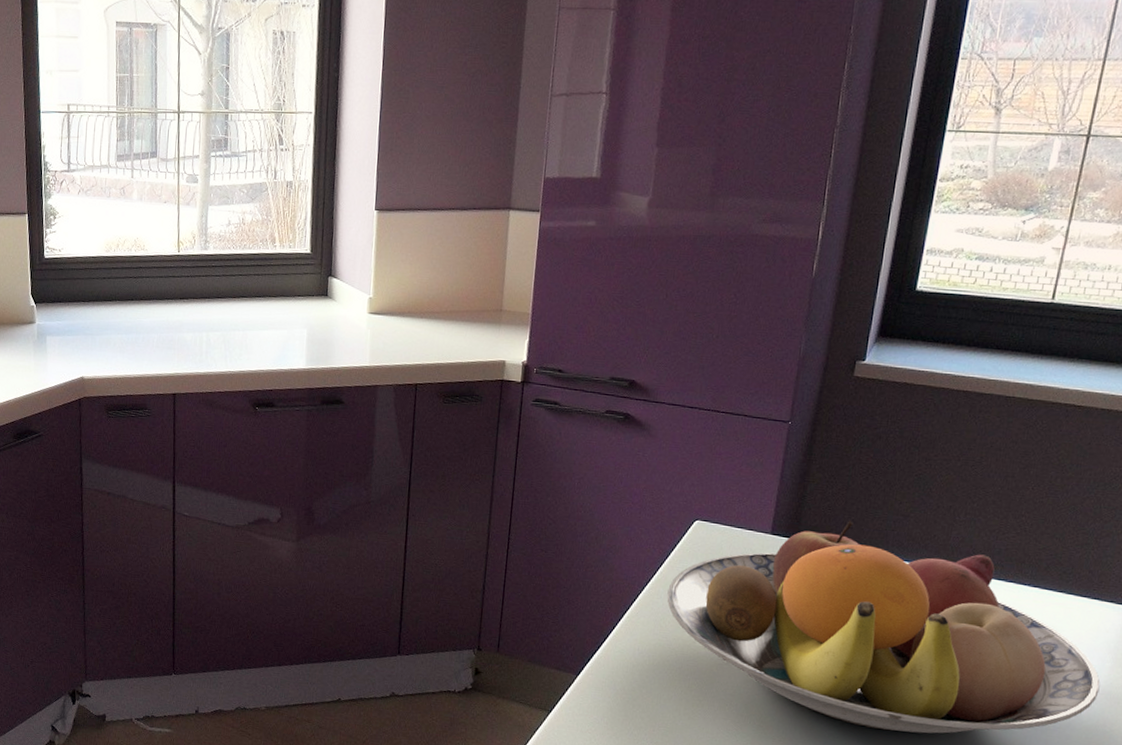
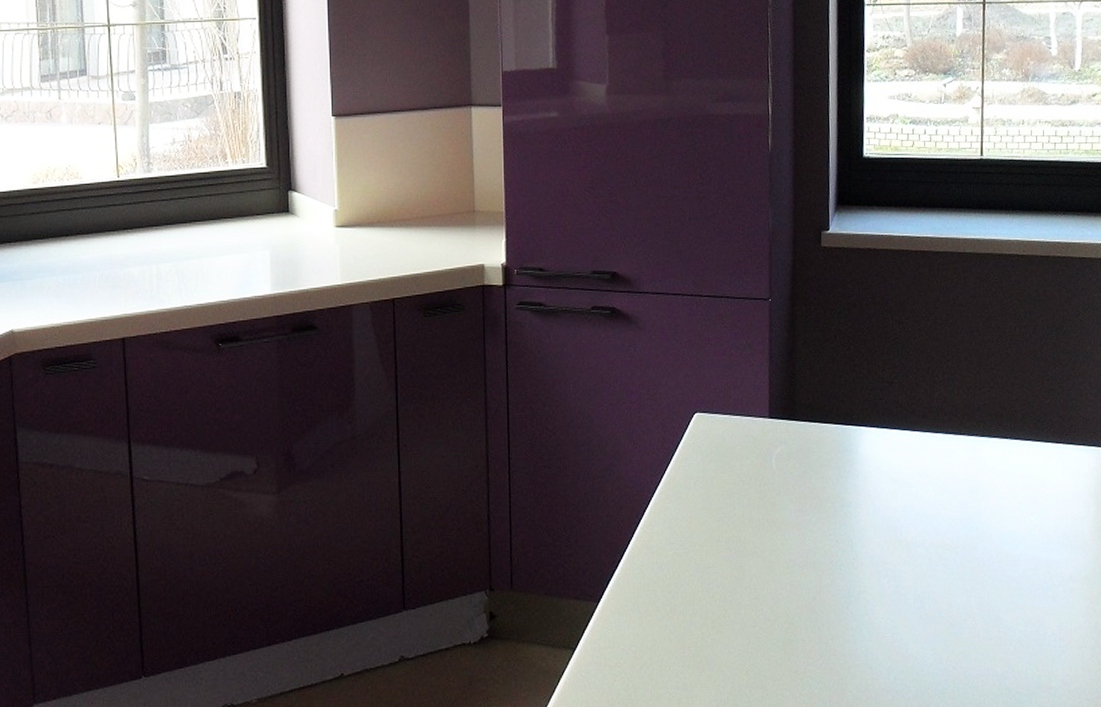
fruit bowl: present [667,521,1100,734] -> none [677,394,1090,612]

